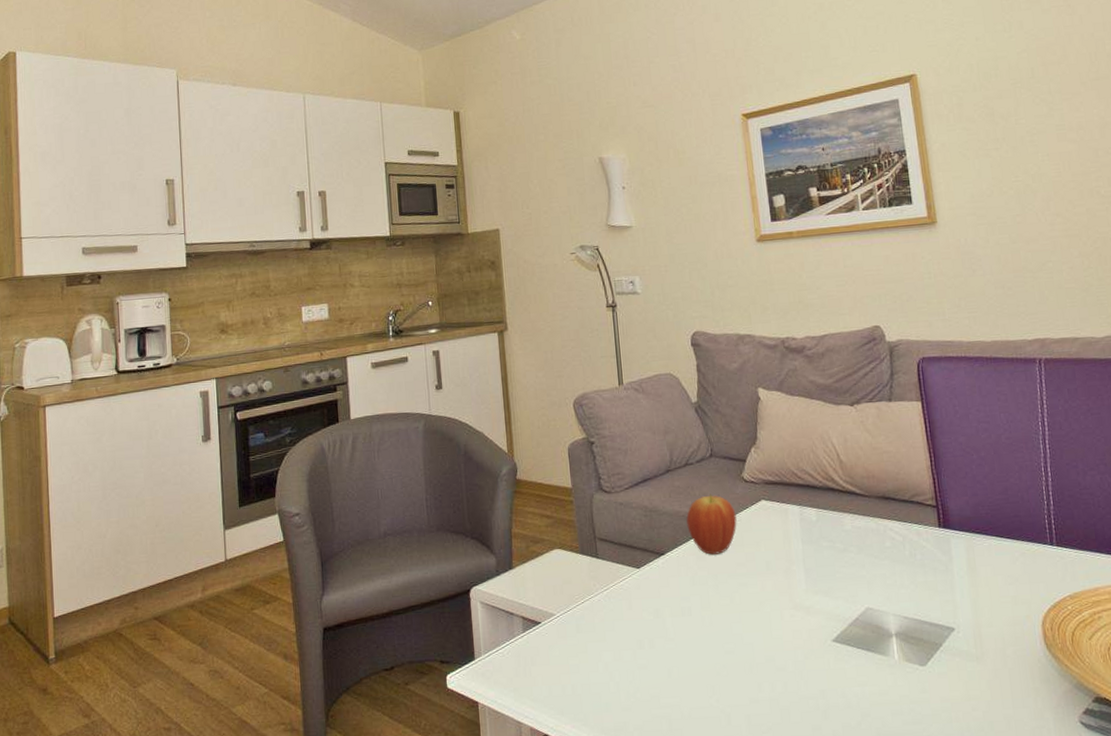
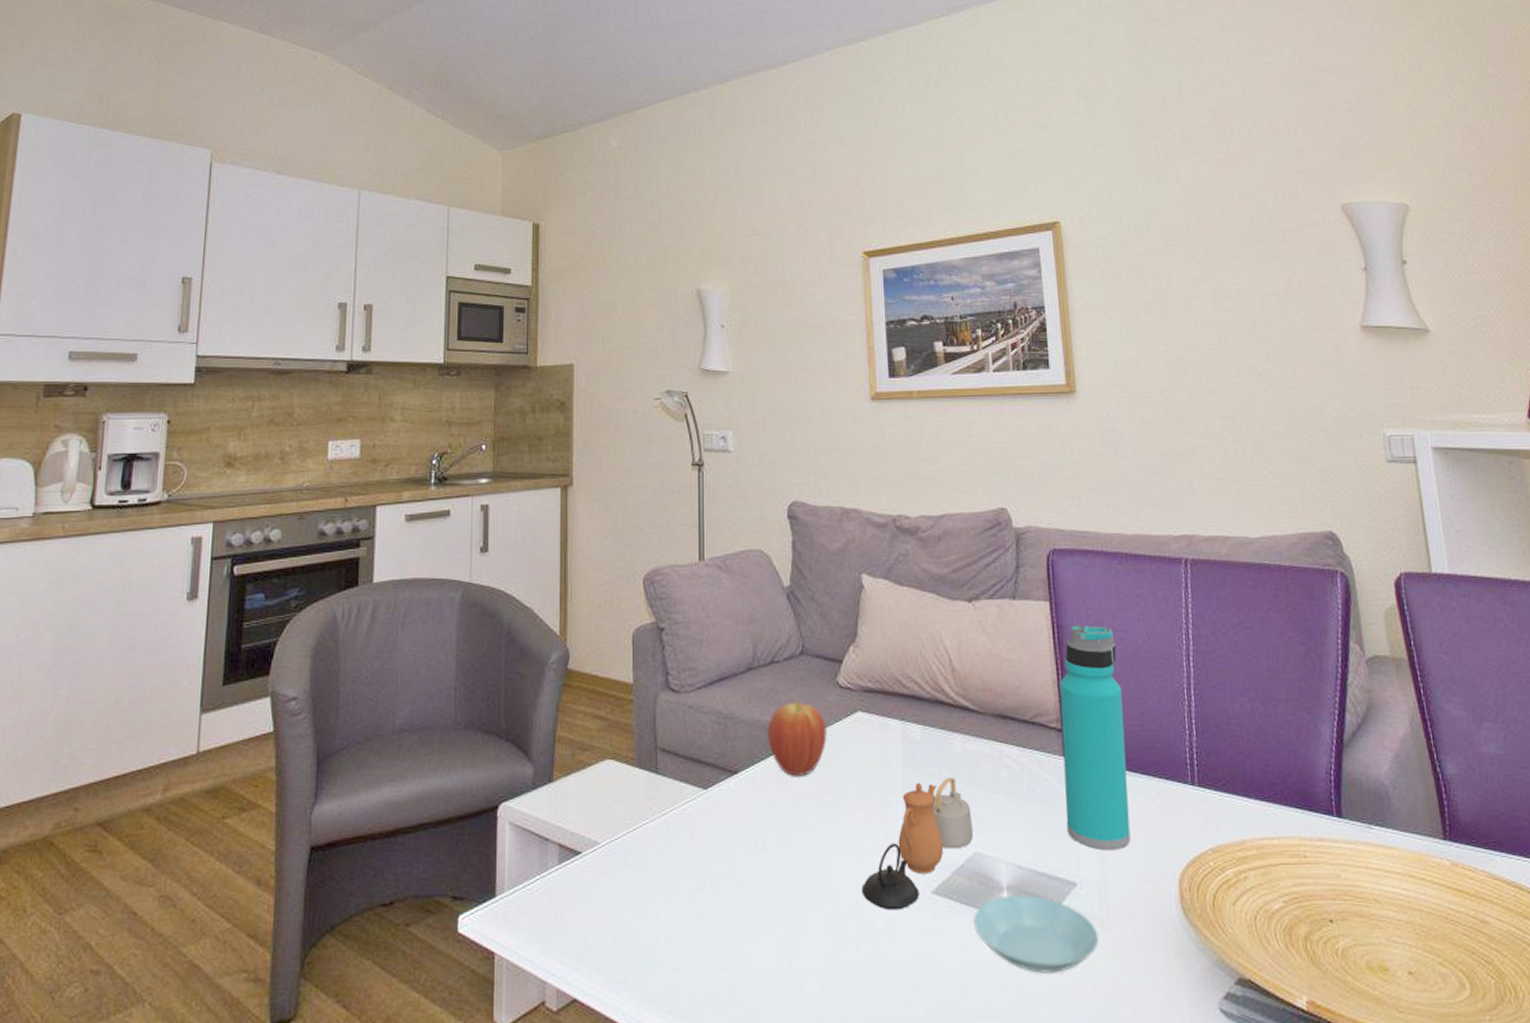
teapot: none [773,548,865,656] -> present [861,776,973,911]
saucer: none [868,639,975,700] -> present [974,895,1099,973]
water bottle: none [932,419,999,601] -> present [1059,624,1131,851]

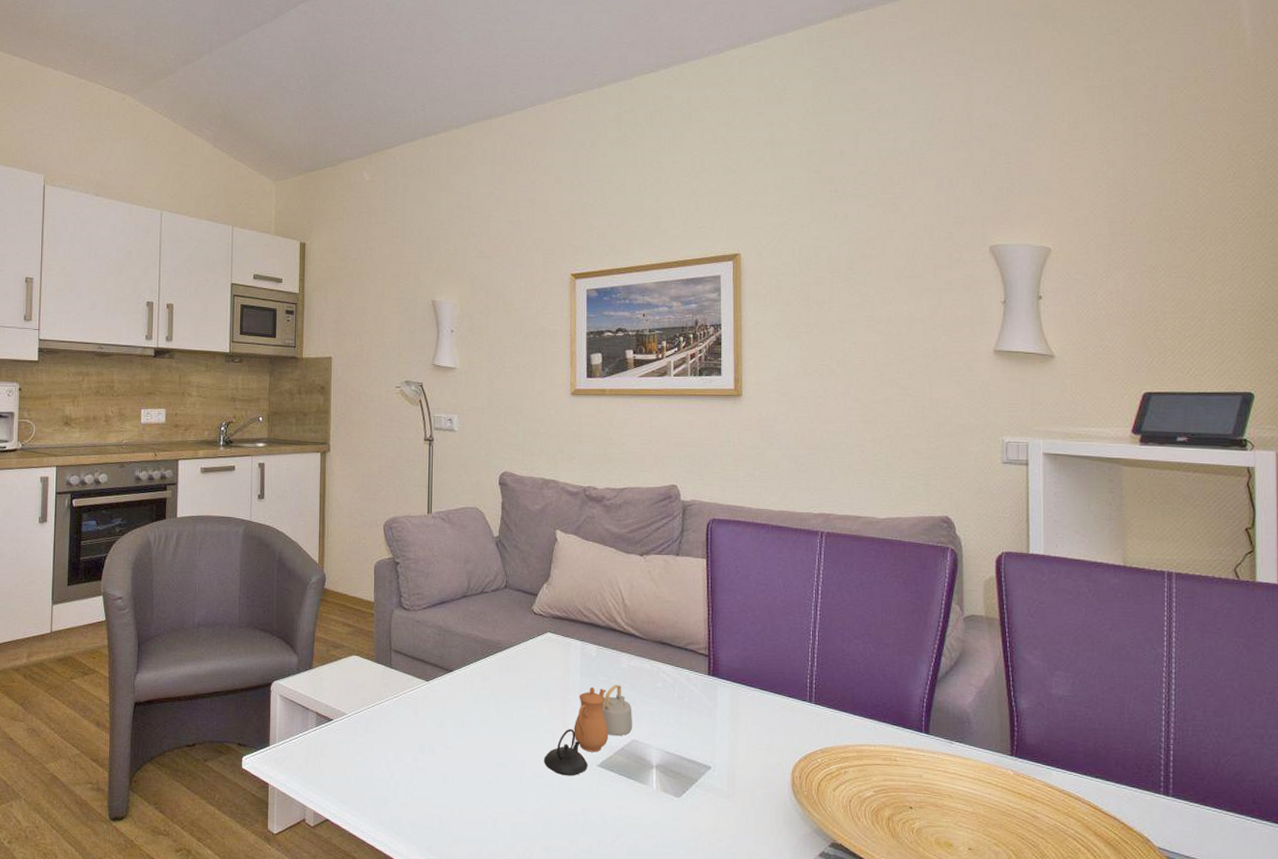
fruit: present [767,700,827,776] -> none [476,621,523,677]
saucer: present [974,895,1099,973] -> none [629,771,725,828]
water bottle: present [1059,624,1131,851] -> none [706,577,759,746]

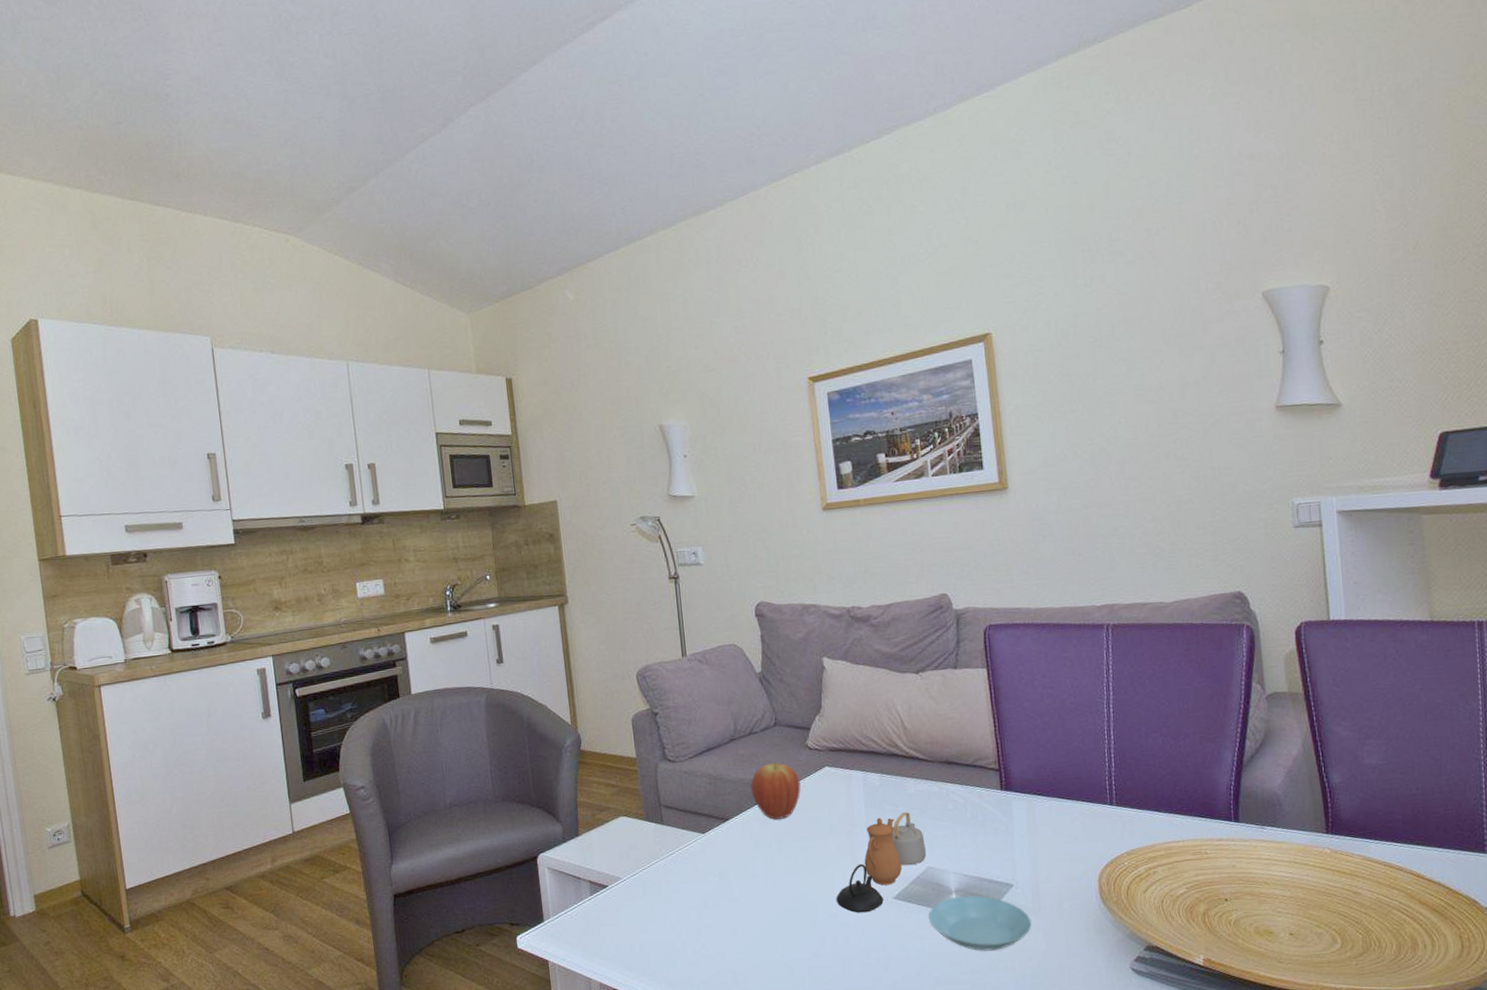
fruit: none [476,621,523,677] -> present [751,761,801,820]
saucer: none [629,771,725,828] -> present [929,895,1032,951]

